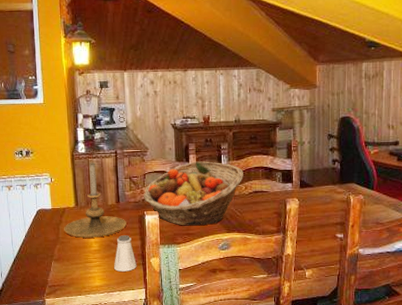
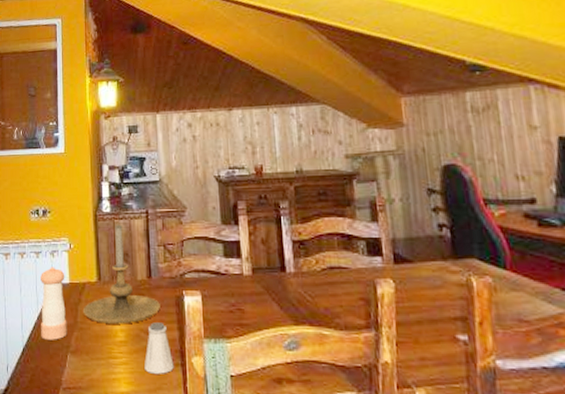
pepper shaker: none [26,196,51,252] -> present [41,267,67,340]
fruit basket: present [143,161,243,226] -> none [181,224,313,314]

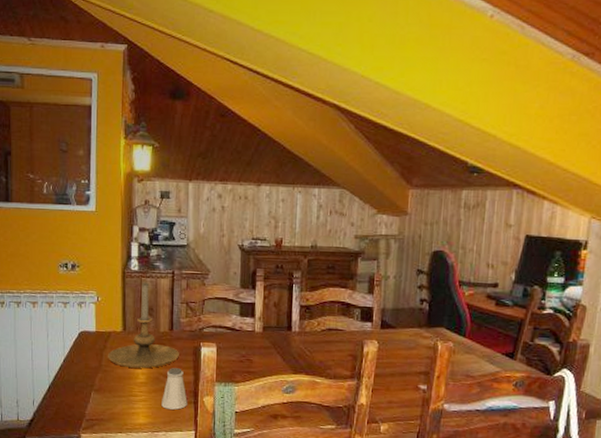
pepper shaker: present [41,267,67,340] -> none [67,316,92,380]

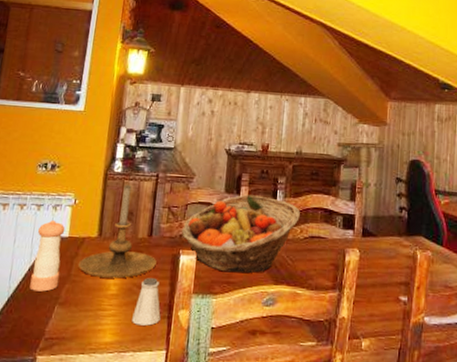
pepper shaker: none [67,316,92,380] -> present [29,220,66,292]
fruit basket: none [200,289,317,364] -> present [181,194,300,273]

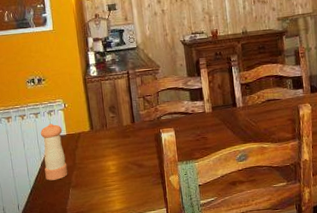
candle holder: present [78,184,157,279] -> none [79,84,143,162]
saltshaker: present [132,278,161,326] -> none [133,155,156,193]
fruit basket: present [181,194,300,273] -> none [157,74,255,141]

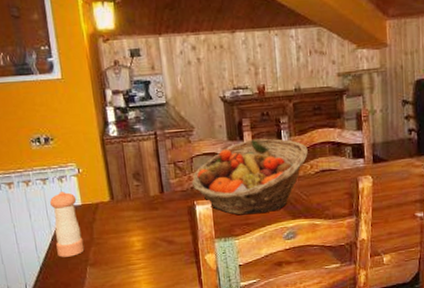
fruit basket: none [157,74,255,141] -> present [191,138,308,215]

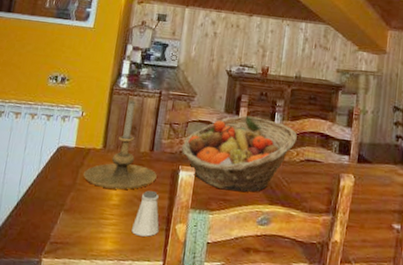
pepper shaker: present [50,191,85,257] -> none [37,130,73,198]
candle holder: none [97,146,174,237] -> present [83,100,157,190]
saltshaker: none [162,230,189,273] -> present [132,190,159,237]

